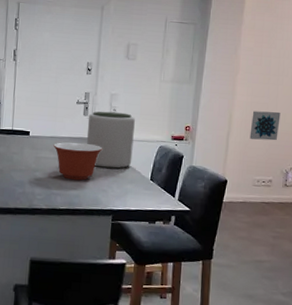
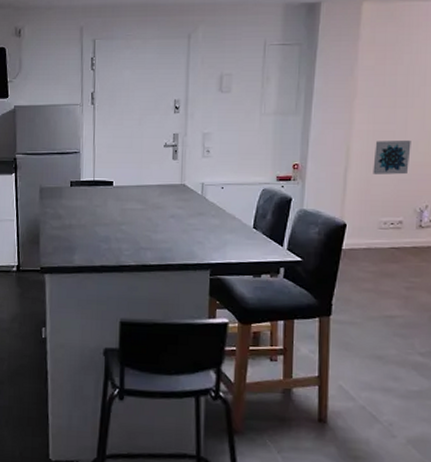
mixing bowl: present [53,142,103,181] -> none [140,190,196,233]
plant pot: present [86,111,135,169] -> none [177,153,232,218]

